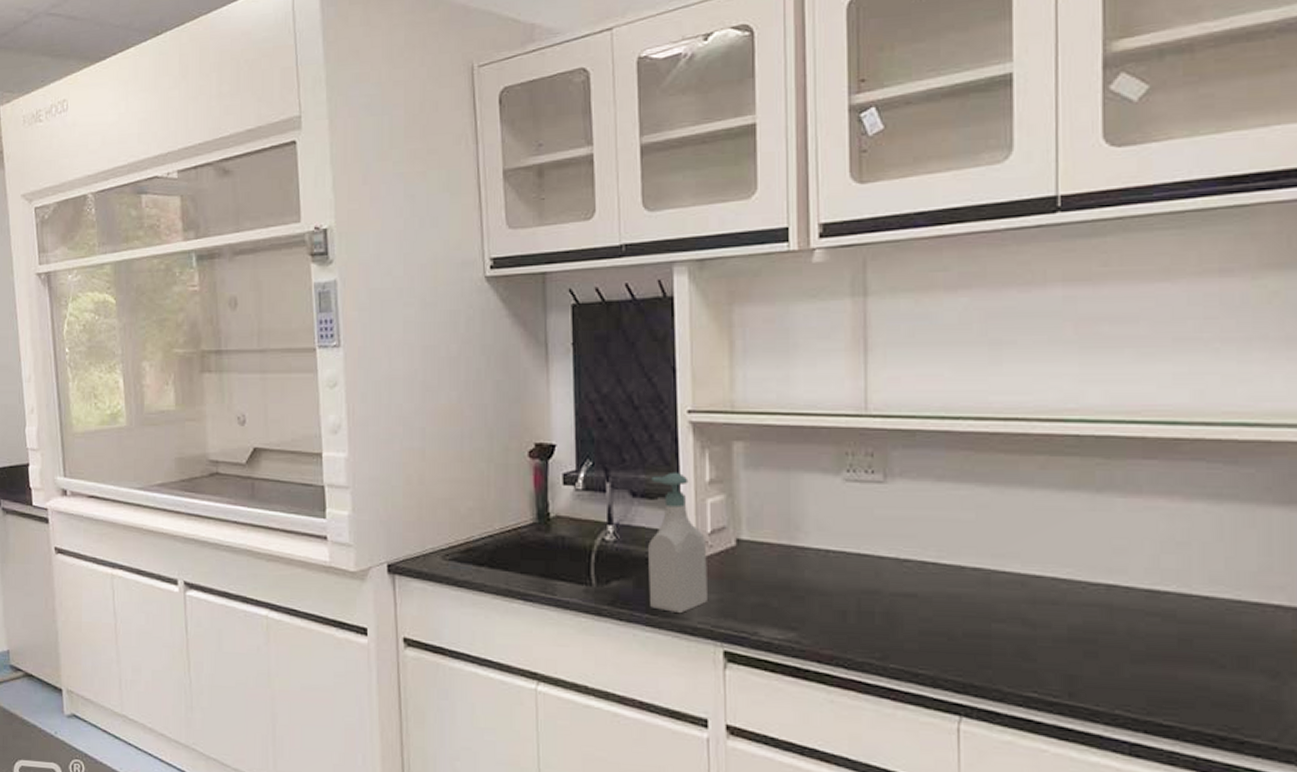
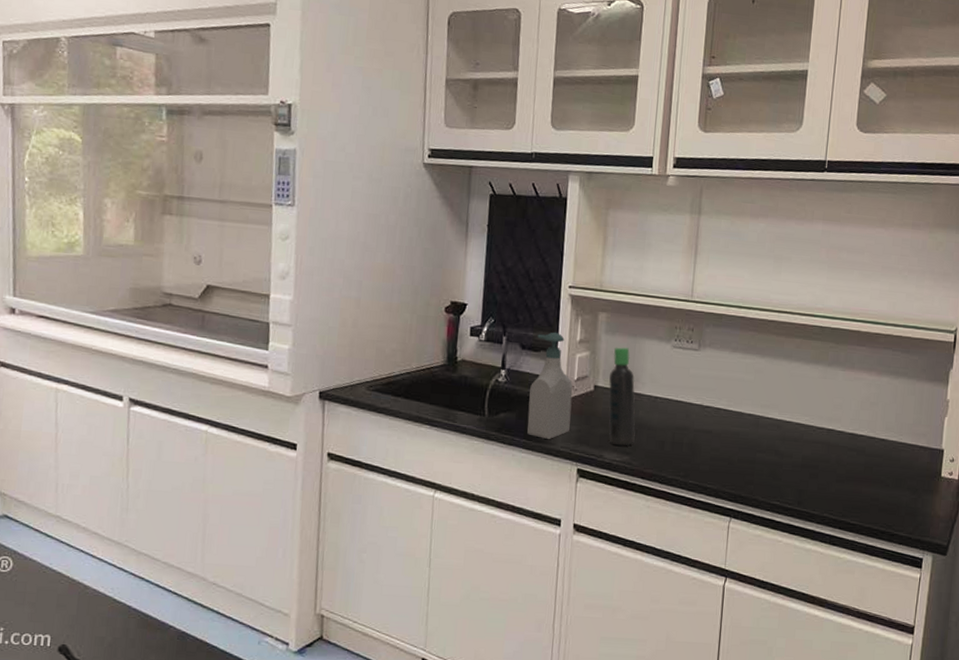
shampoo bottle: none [755,485,802,619] -> present [609,347,635,446]

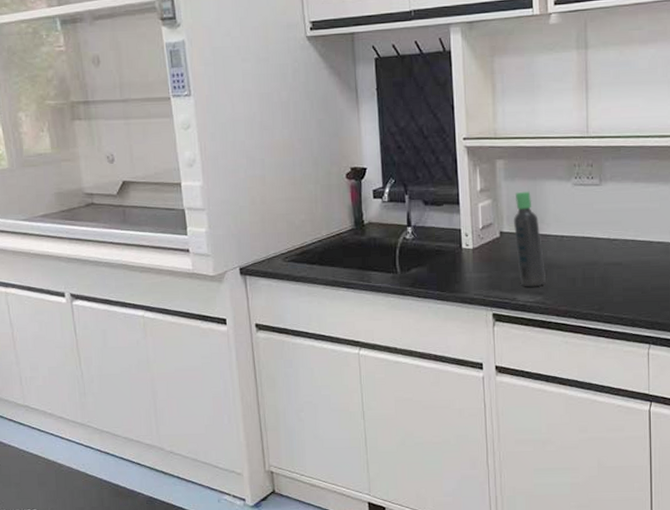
soap bottle: present [527,332,573,440] -> none [438,184,481,289]

